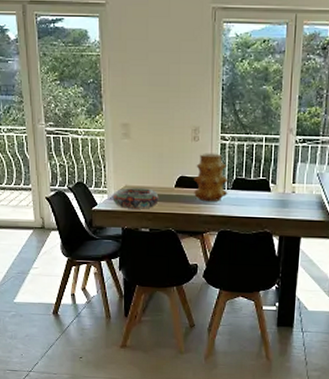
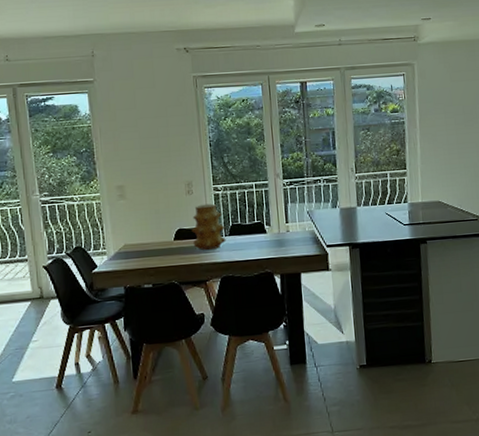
decorative bowl: present [113,188,159,209] -> none [112,244,159,268]

